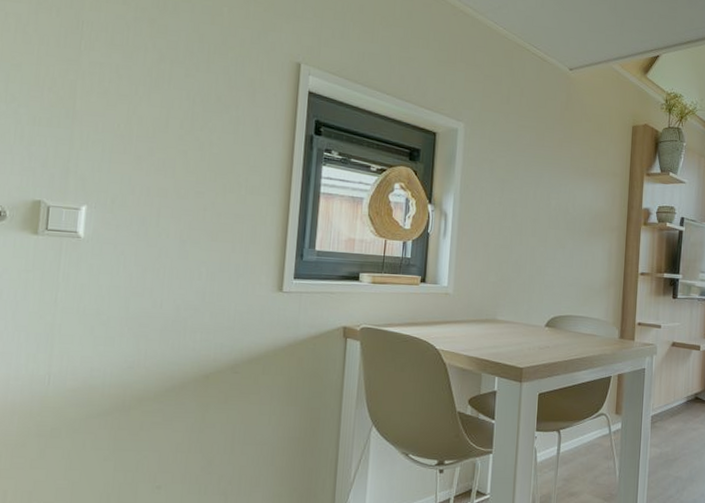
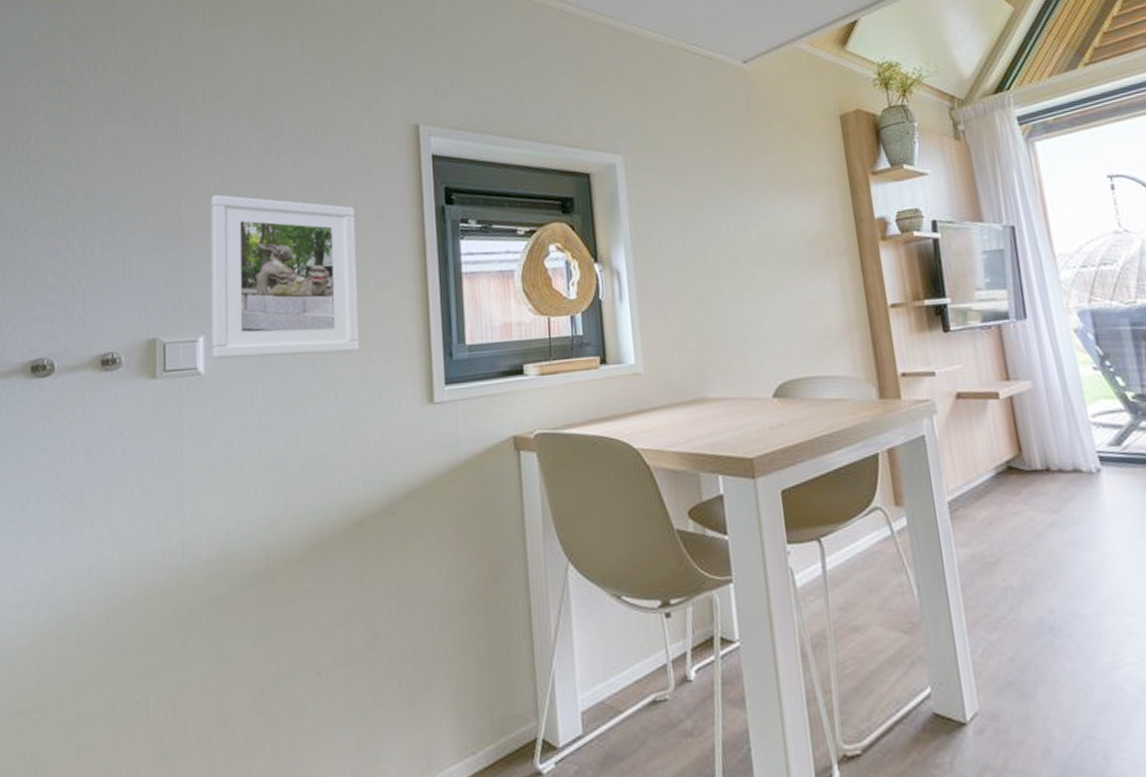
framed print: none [91,86,235,241] -> present [211,194,359,359]

